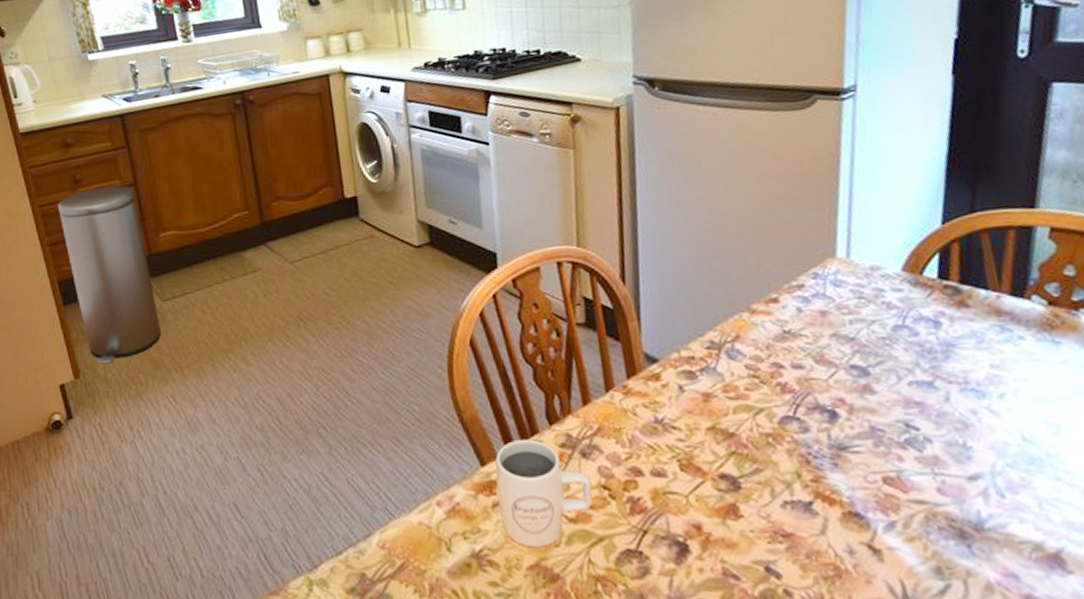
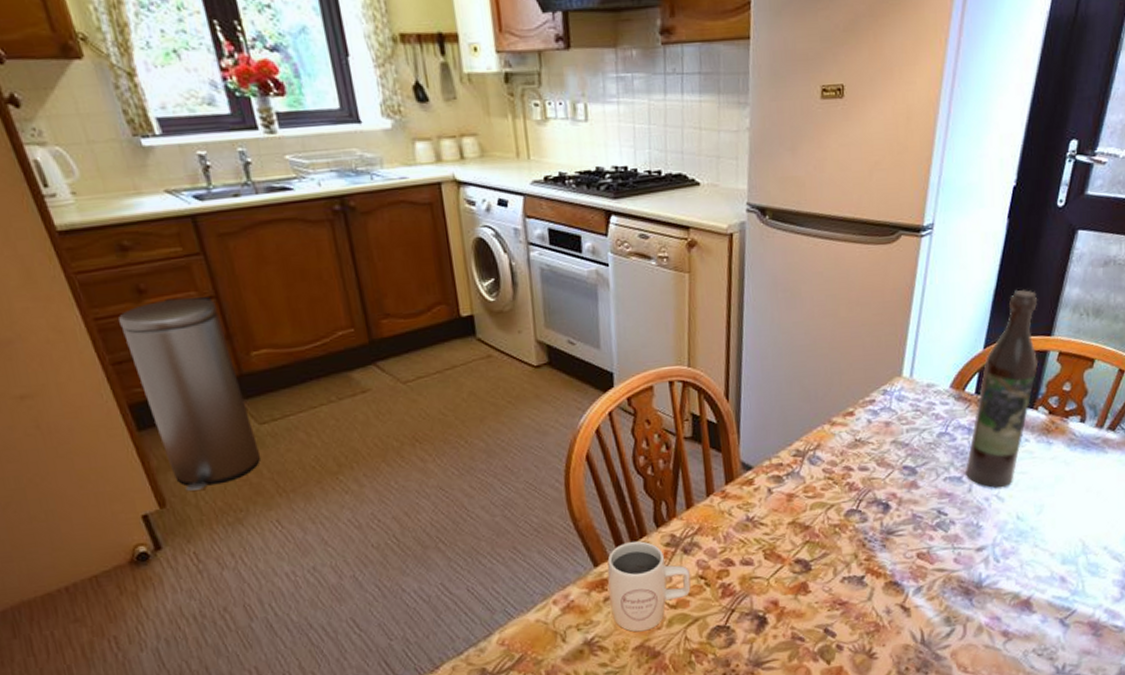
wine bottle: none [937,154,1023,398] -> present [966,289,1039,488]

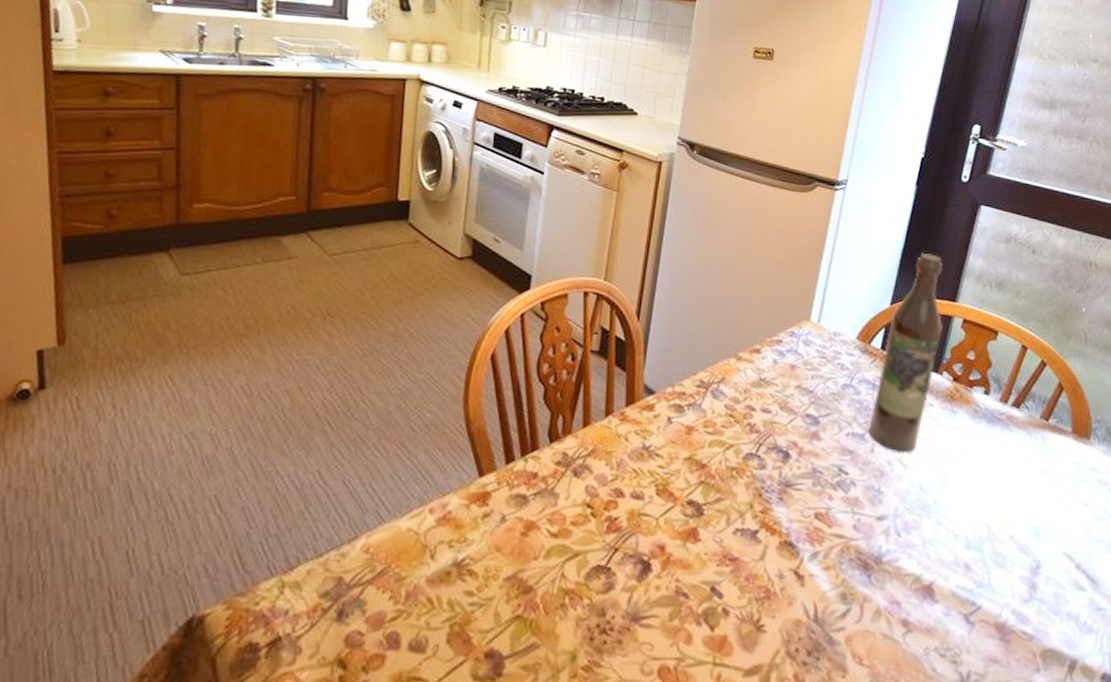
pedal bin: present [119,297,260,492] -> none [80,144,175,334]
mug: present [607,540,691,632] -> none [488,453,578,560]

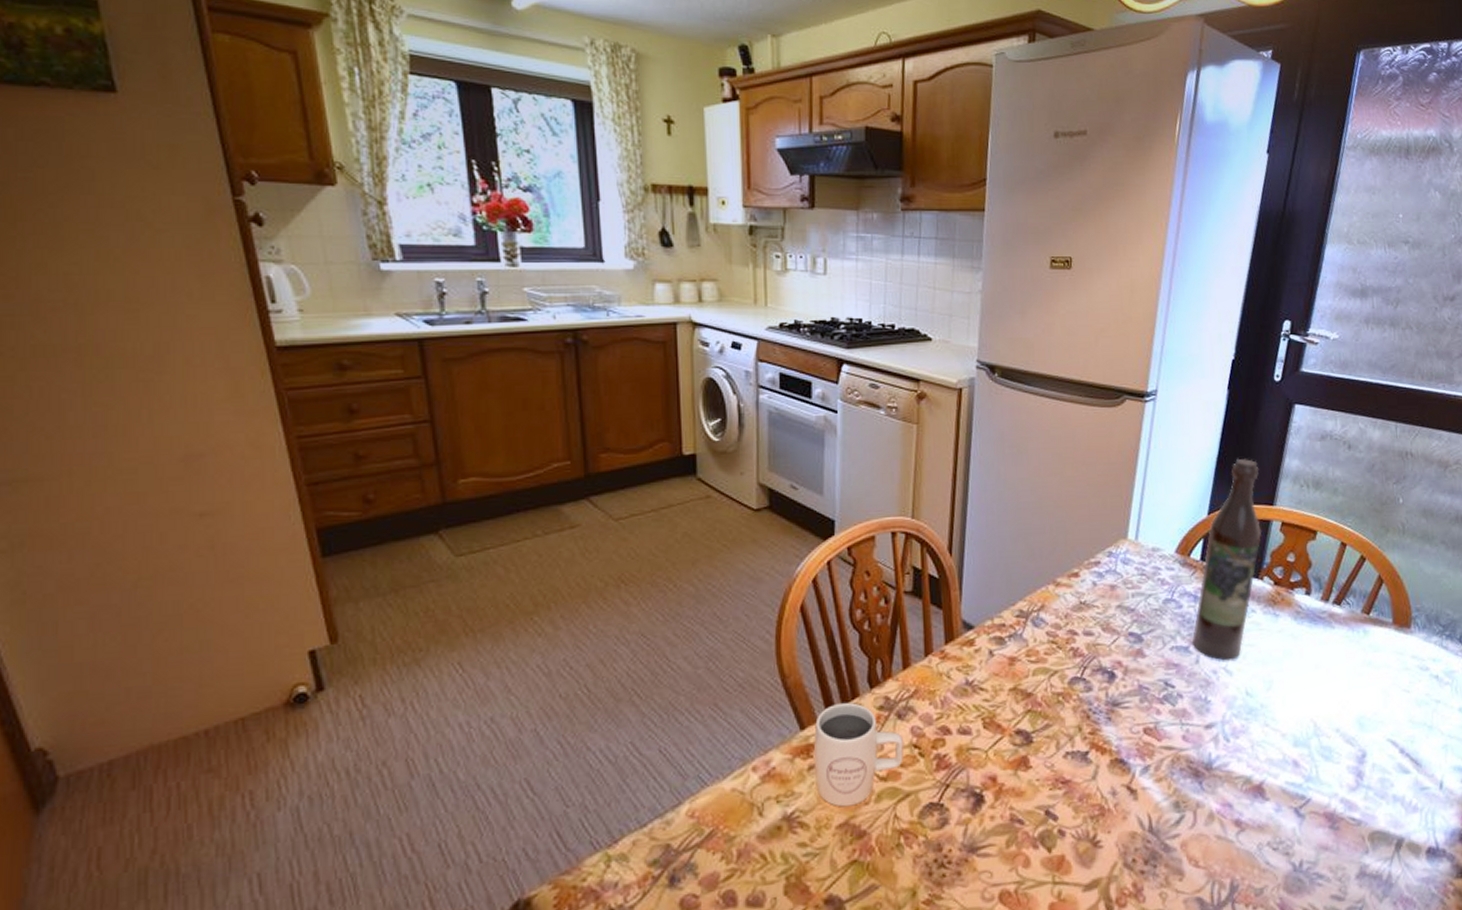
mug: none [488,453,578,560] -> present [813,702,904,807]

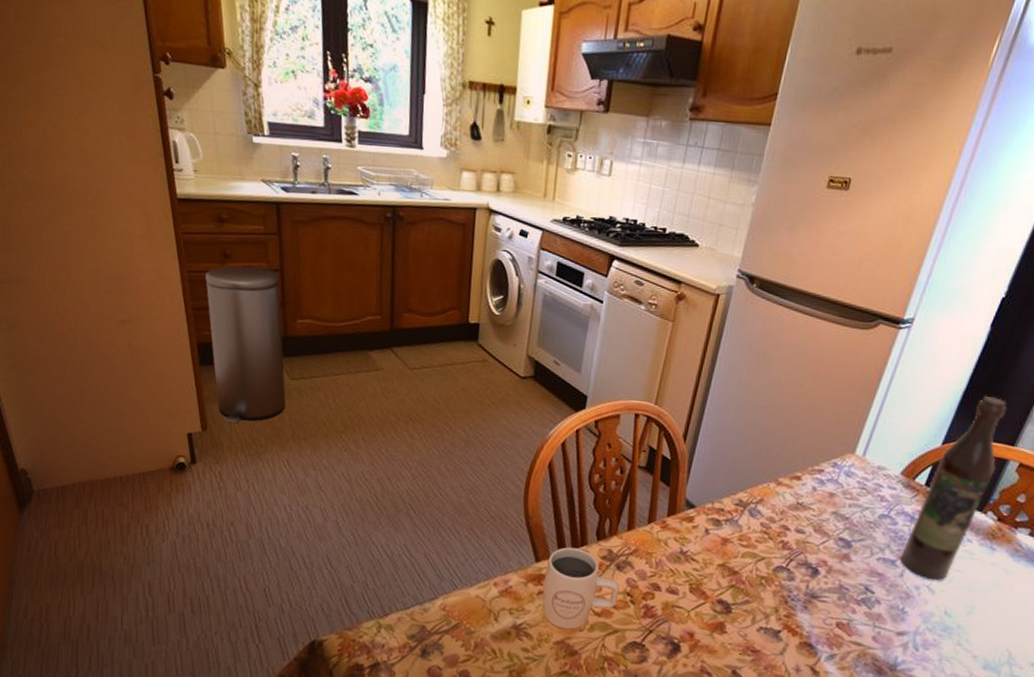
pedal bin: none [324,420,450,627] -> present [205,265,286,424]

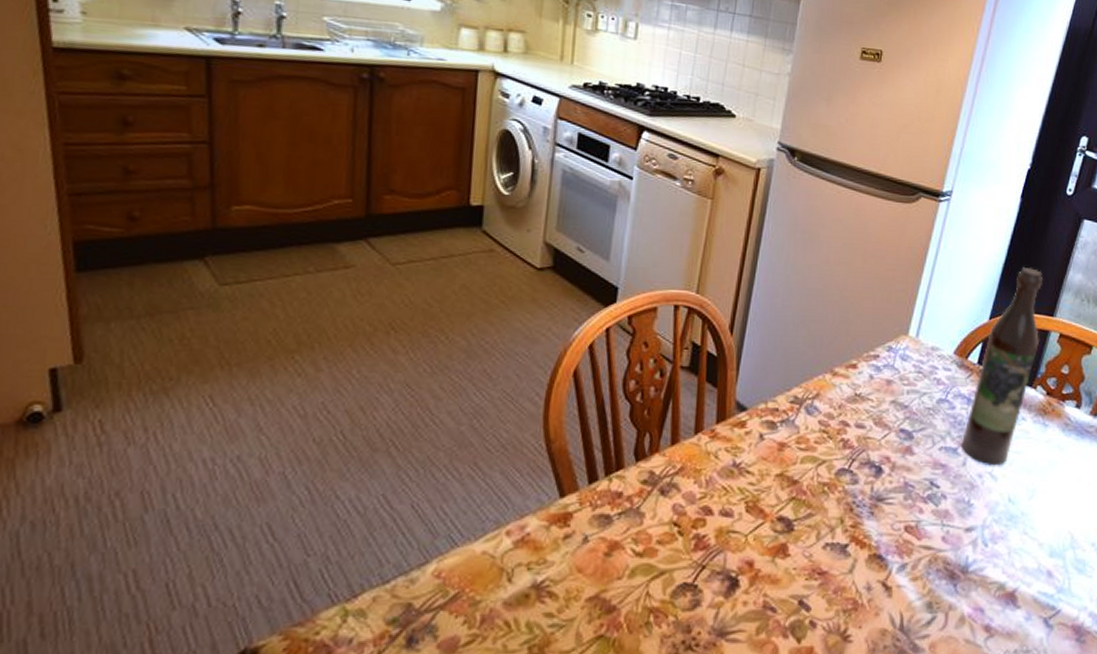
pedal bin: present [205,265,286,424] -> none [92,136,211,350]
mug: present [542,547,620,630] -> none [569,473,665,580]

